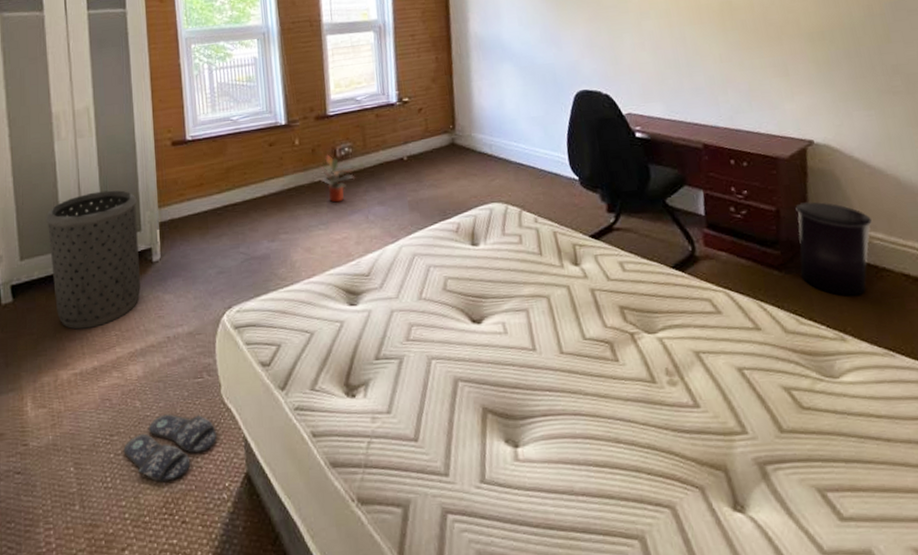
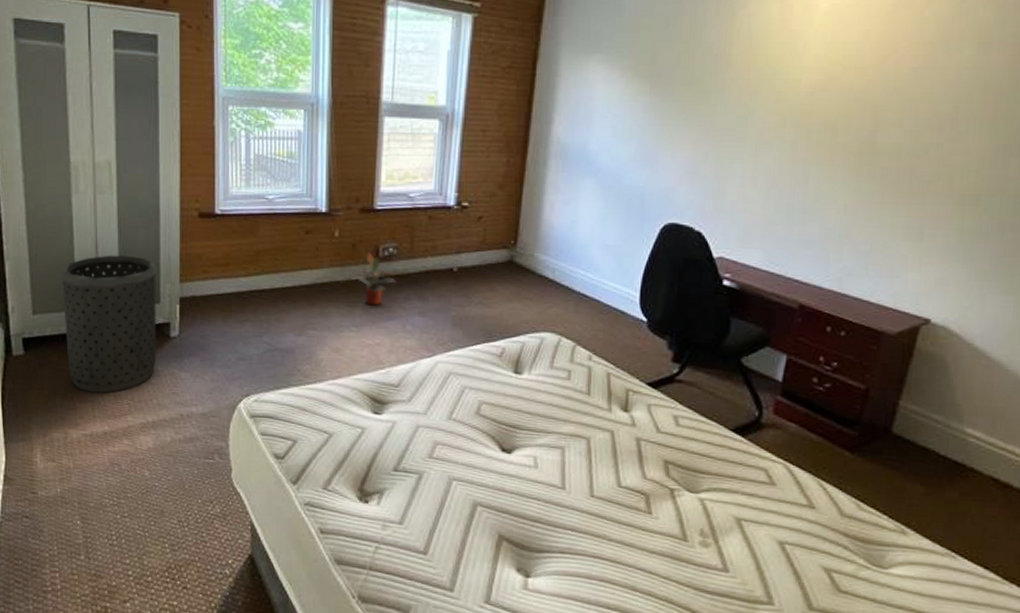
slippers: present [123,414,217,482] -> none [130,487,223,549]
waste bin: present [796,201,873,297] -> none [874,385,975,492]

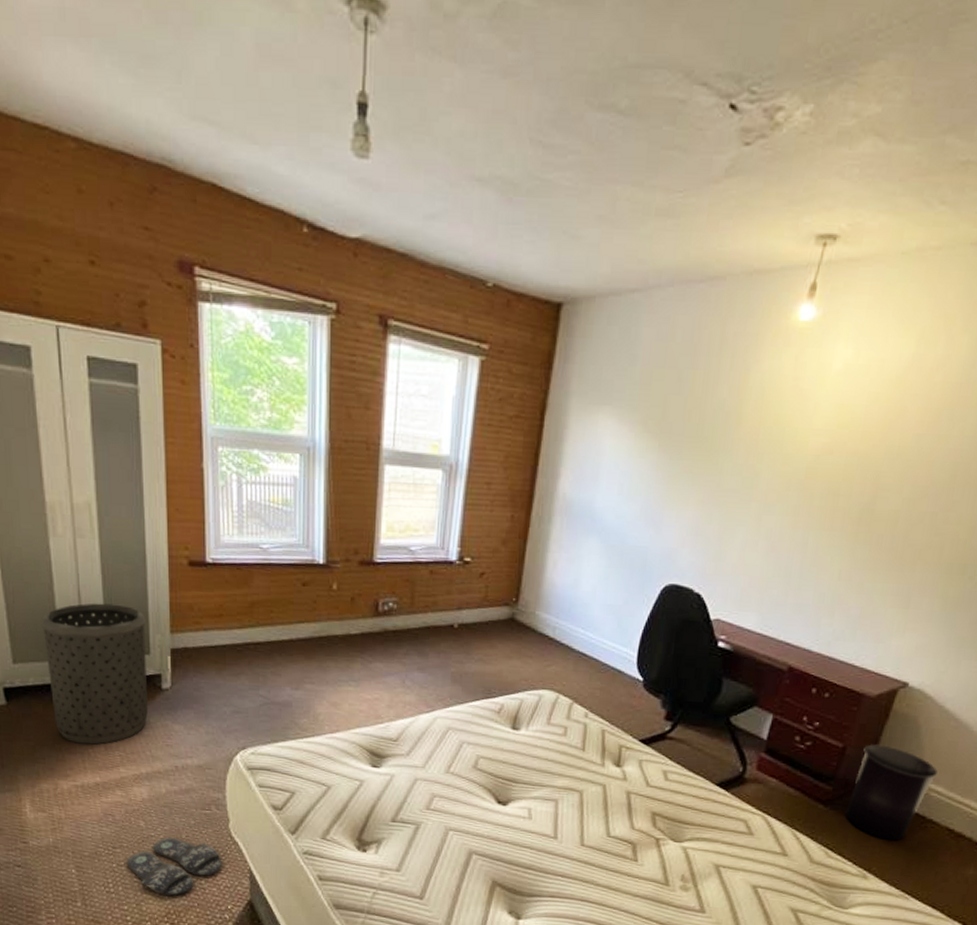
slippers: none [130,487,223,549] -> present [126,837,221,896]
potted plant: present [357,252,397,306] -> none [355,606,397,661]
waste bin: none [874,385,975,492] -> present [844,744,939,841]

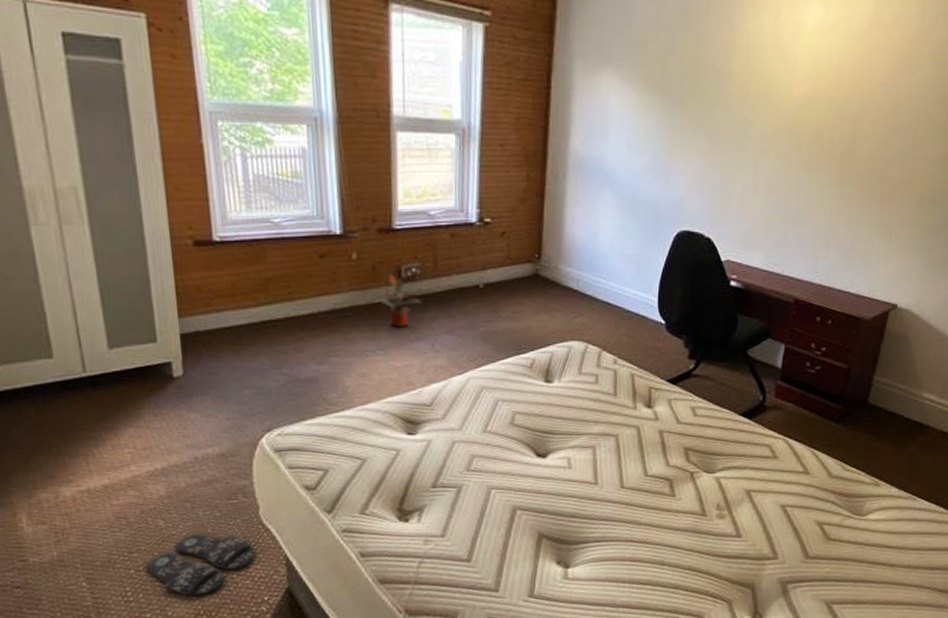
laundry basket: present [40,603,148,745] -> none [25,292,159,445]
potted plant: none [355,606,397,661] -> present [380,273,423,328]
waste bin: present [844,744,939,841] -> none [855,362,930,448]

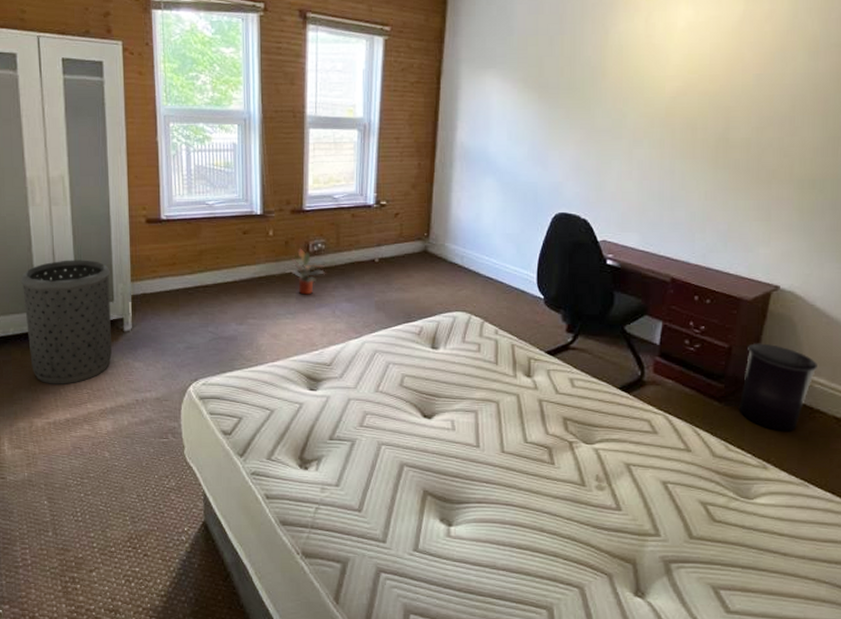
laundry basket: none [25,292,159,445] -> present [20,260,112,384]
slippers: present [145,533,254,596] -> none [93,466,178,521]
waste bin: none [855,362,930,448] -> present [738,343,819,431]

